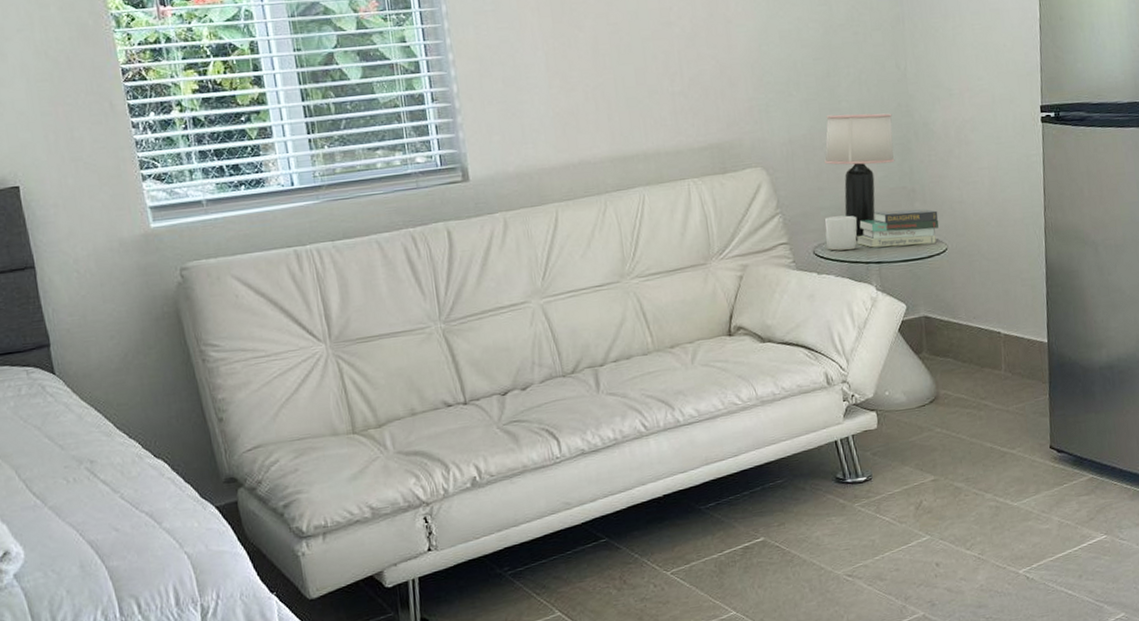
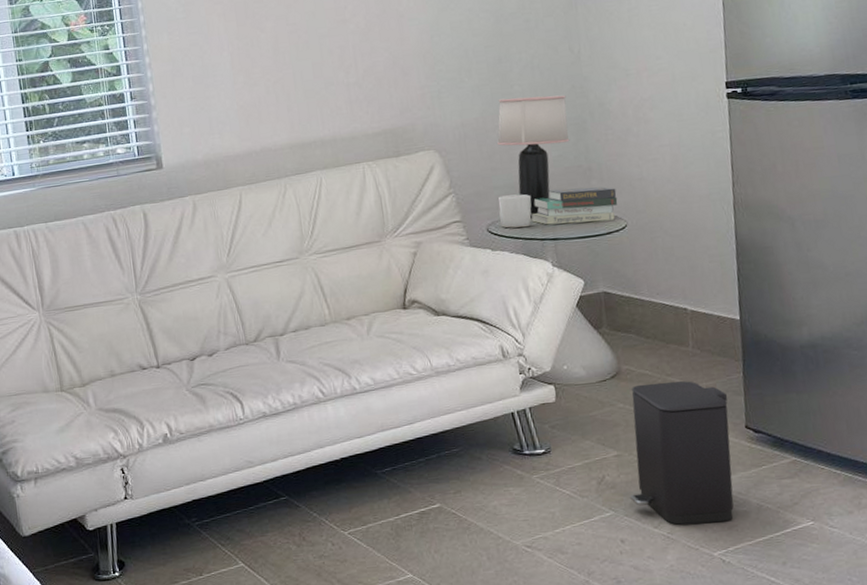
pedal bin: none [945,404,1038,546] -> present [630,381,734,525]

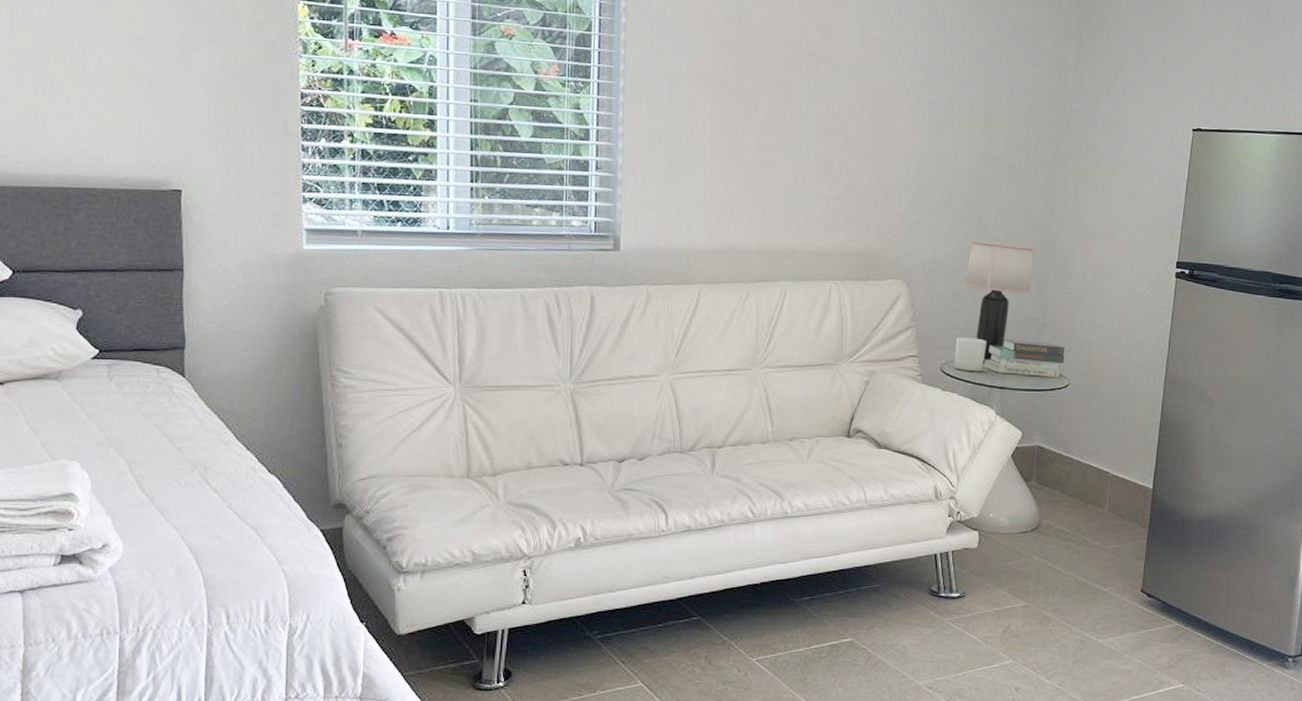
pedal bin: present [630,381,734,525] -> none [1030,540,1131,679]

